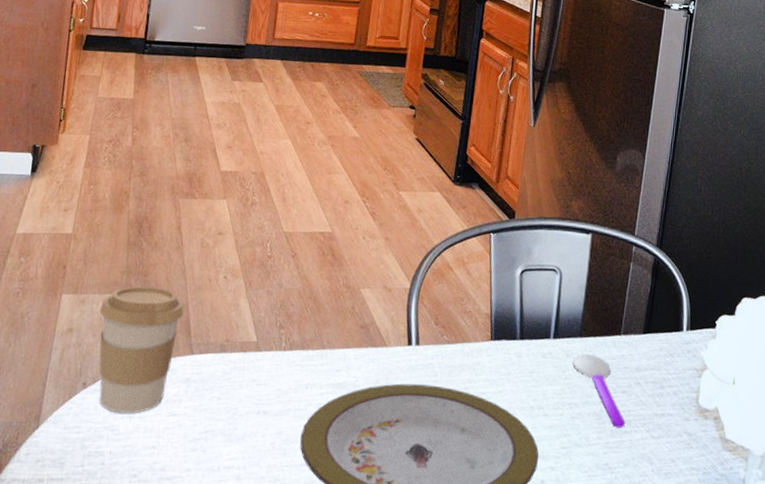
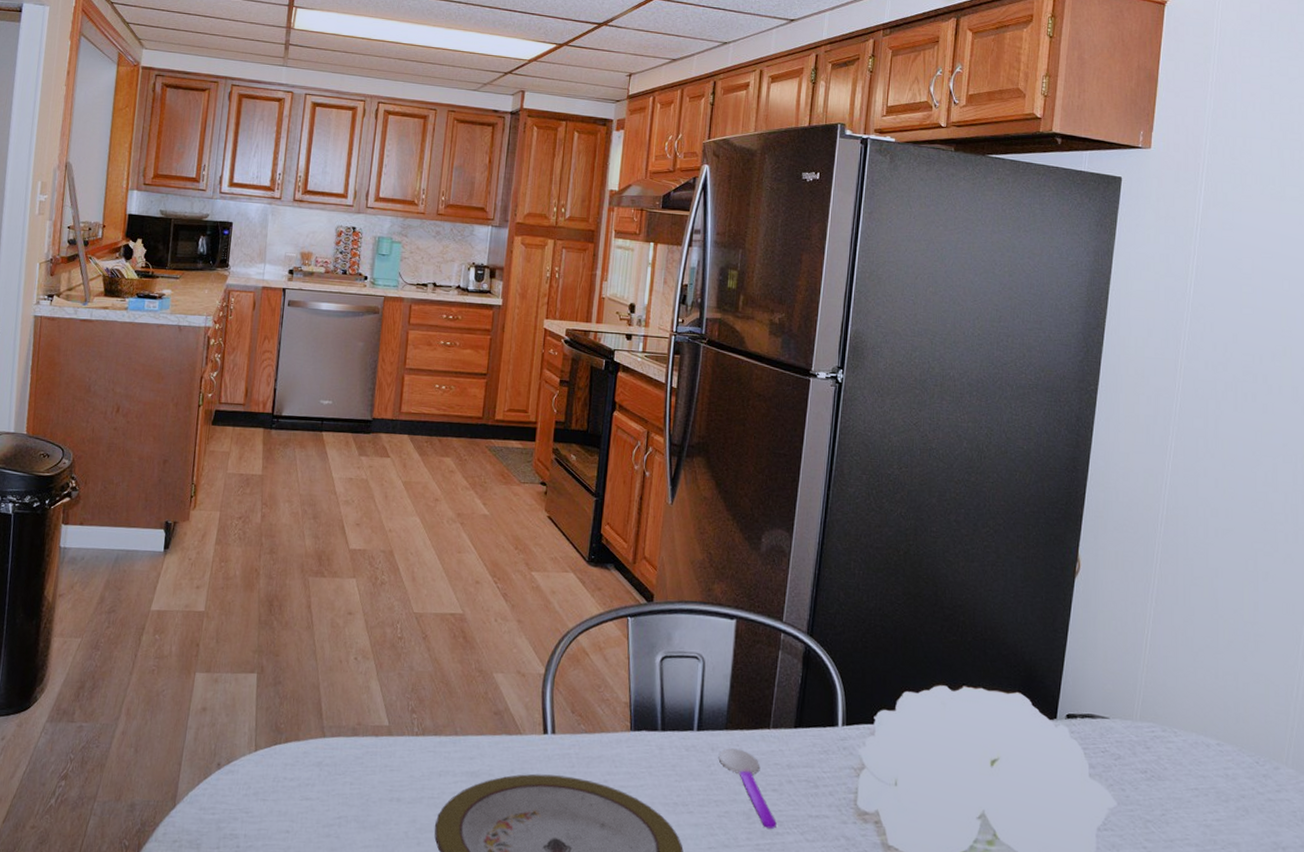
coffee cup: present [99,285,184,414] -> none [232,665,316,796]

